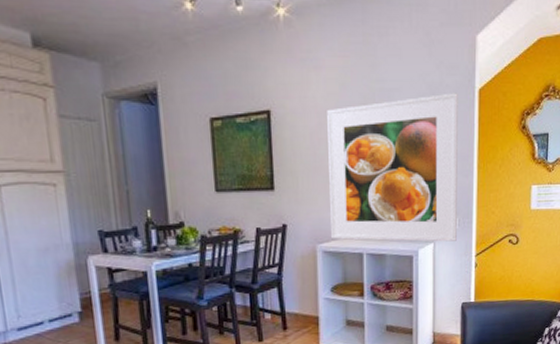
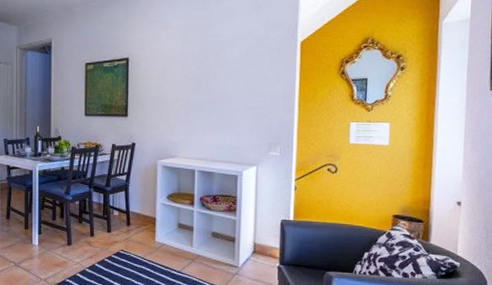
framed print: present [327,93,458,242] -> none [170,45,282,166]

